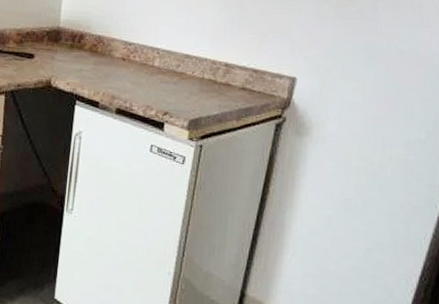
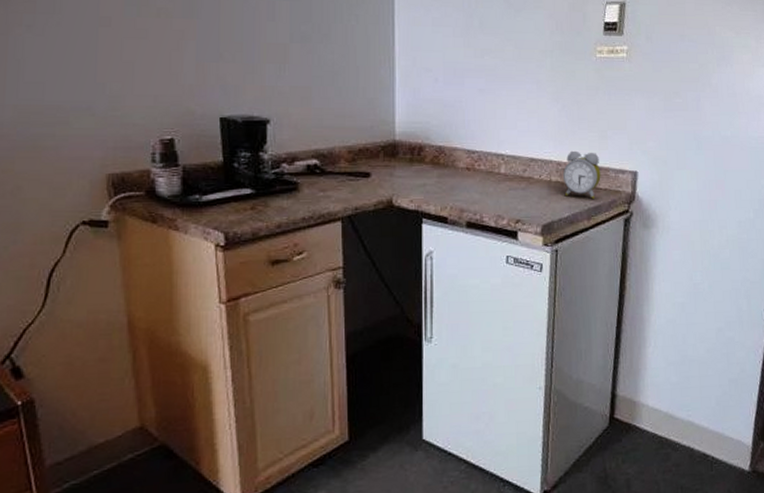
alarm clock: none [216,50,257,100] -> present [562,150,601,199]

